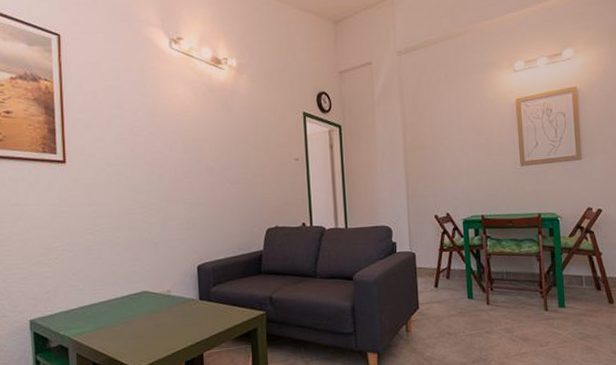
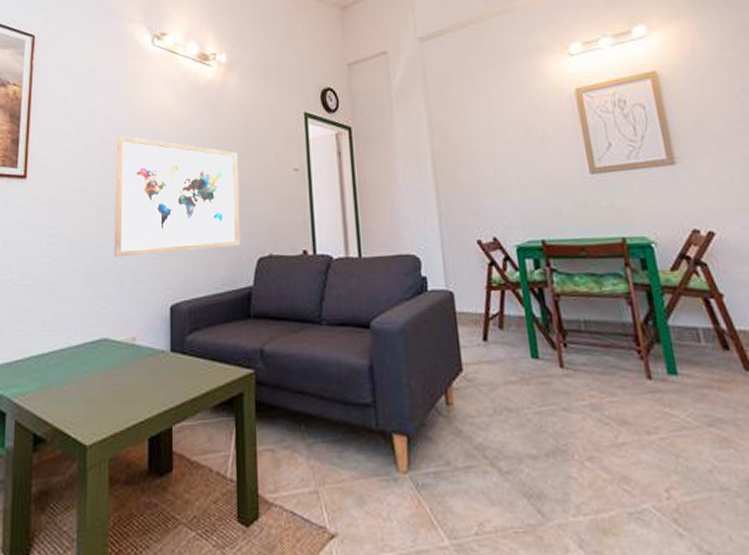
wall art: none [143,127,253,229] -> present [114,134,241,258]

